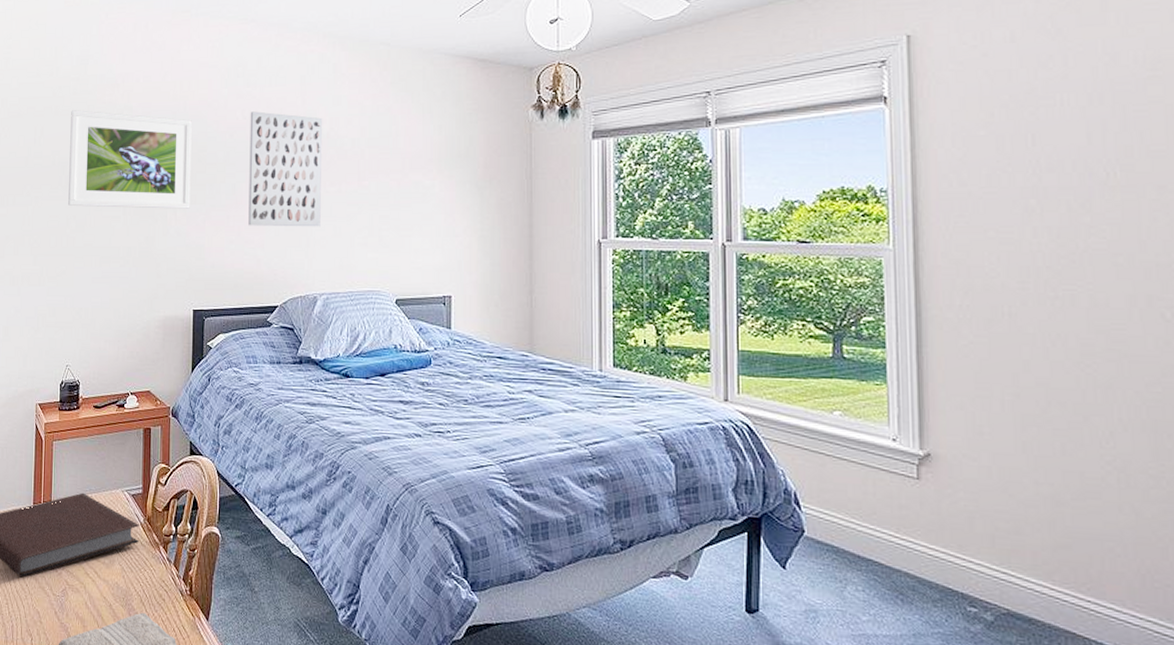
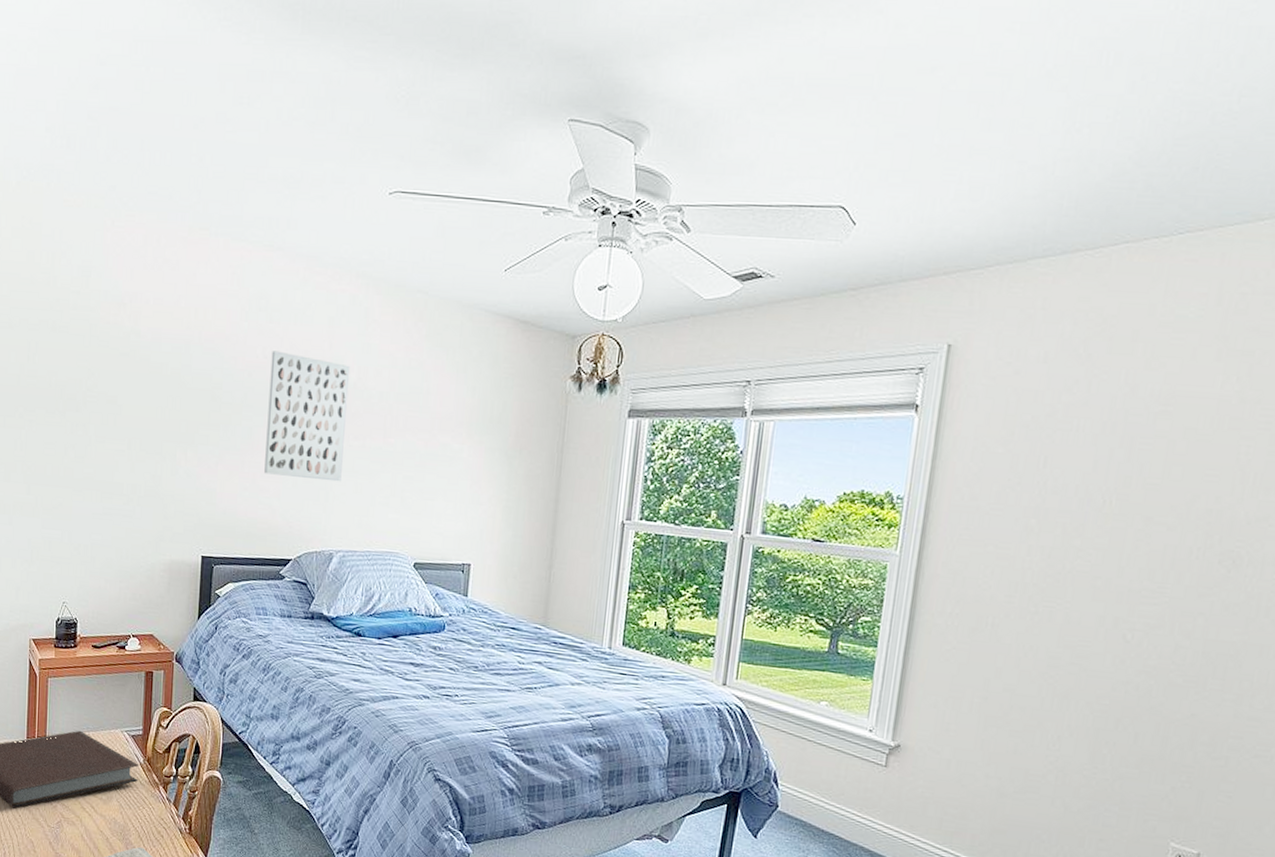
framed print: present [68,110,192,209] -> none [66,327,207,450]

